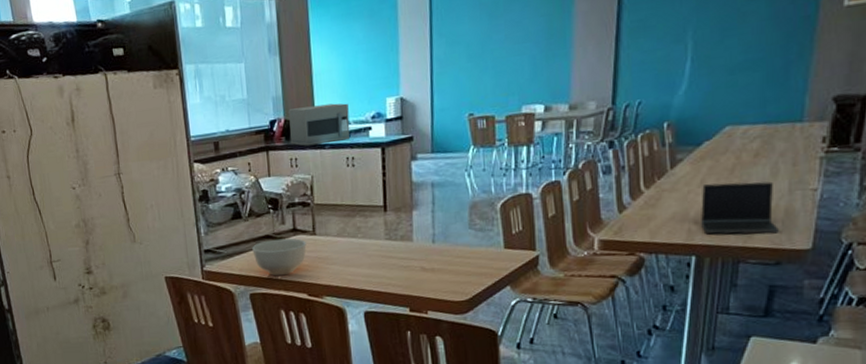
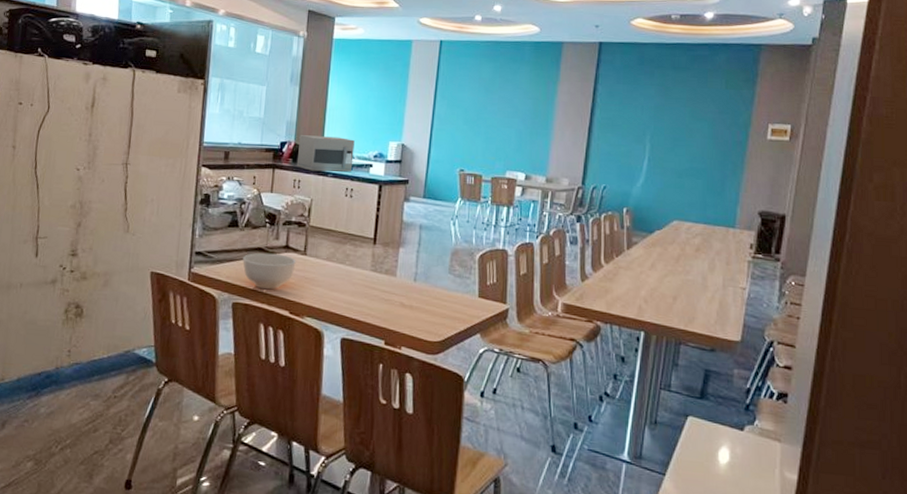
laptop computer: present [701,181,779,234] -> none [650,268,714,323]

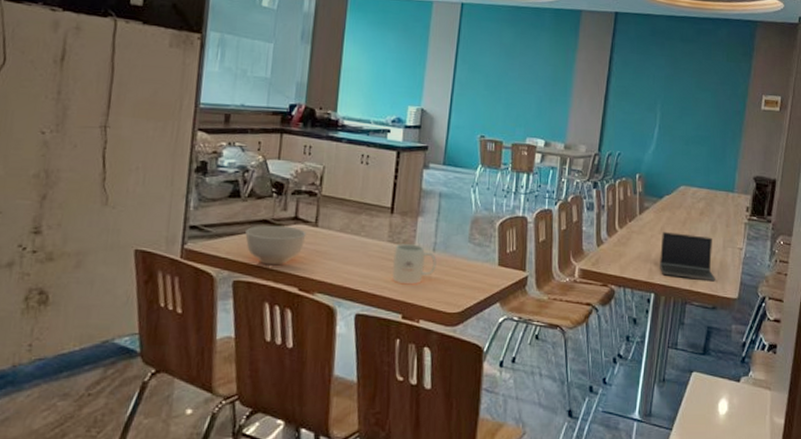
microwave: present [296,135,355,172] -> none [307,97,371,138]
mug: none [375,273,418,313] -> present [392,244,437,285]
laptop computer: none [650,268,714,323] -> present [660,232,715,282]

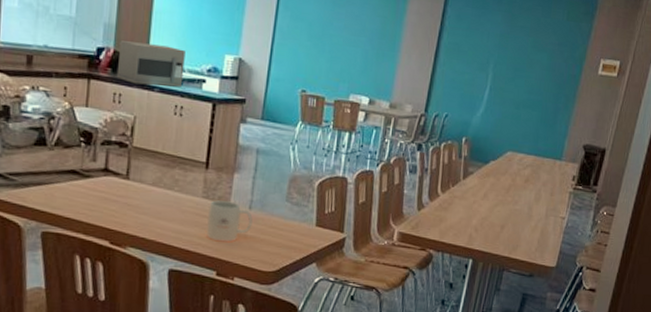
bowl: present [245,225,306,266] -> none [53,176,117,218]
microwave: none [307,97,371,138] -> present [116,40,185,88]
laptop computer: present [660,232,715,282] -> none [480,198,535,250]

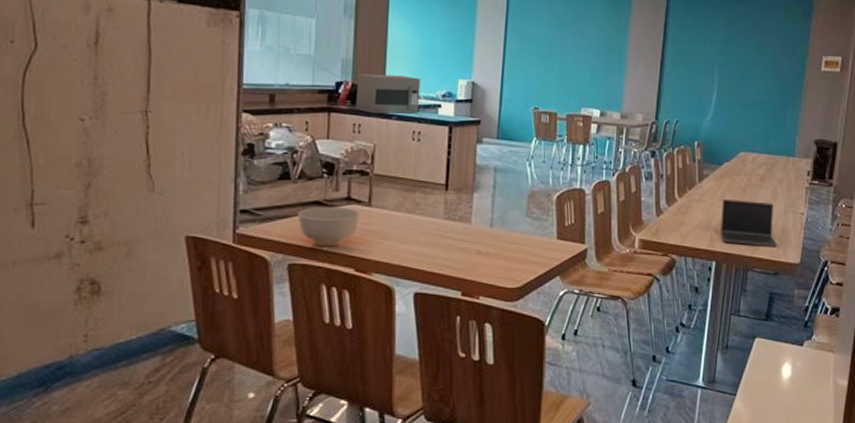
bowl: none [53,176,117,218] -> present [298,206,360,247]
mug: present [207,200,253,243] -> none [450,221,494,262]
laptop computer: none [480,198,535,250] -> present [721,199,777,248]

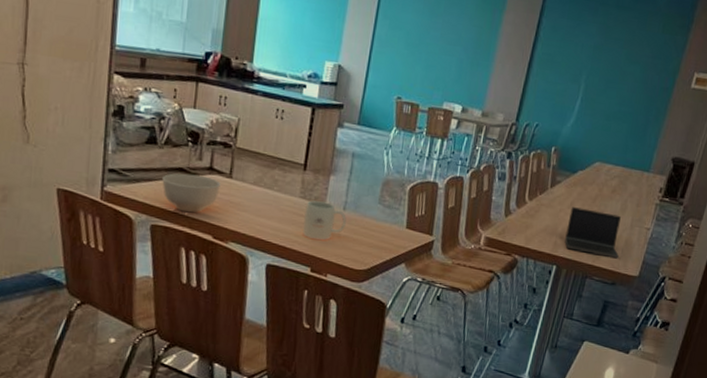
microwave: present [355,74,420,114] -> none [222,46,288,92]
mug: none [450,221,494,262] -> present [303,200,346,241]

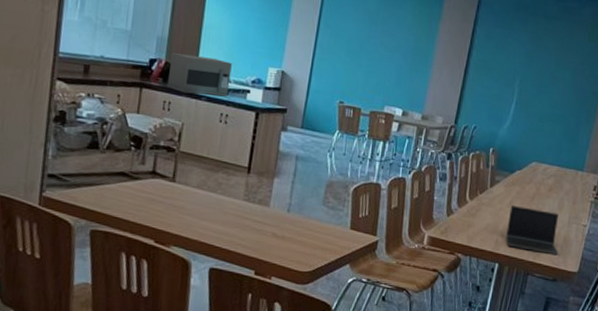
bowl: present [162,173,221,213] -> none [103,177,164,218]
microwave: none [222,46,288,92] -> present [166,53,232,97]
mug: present [303,200,346,241] -> none [246,203,291,243]

